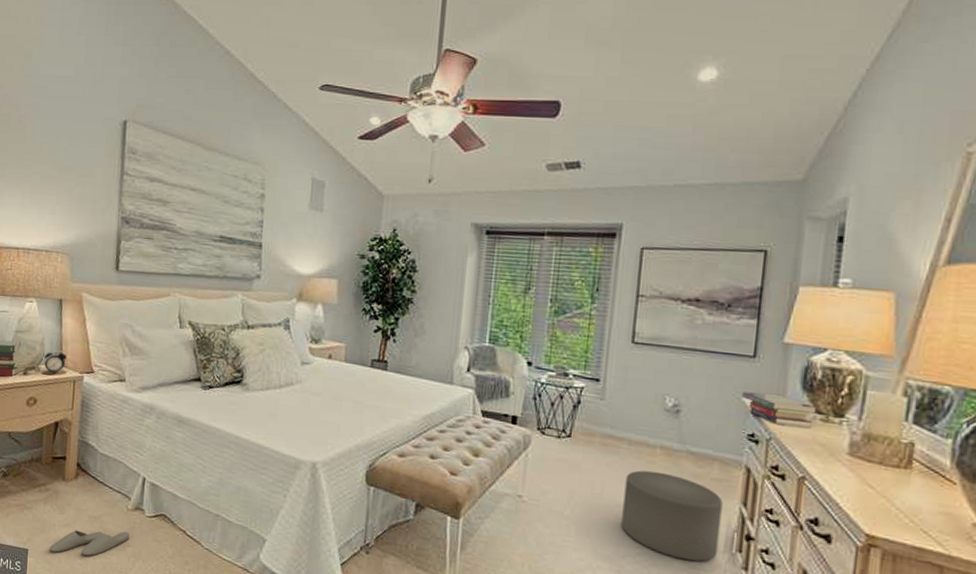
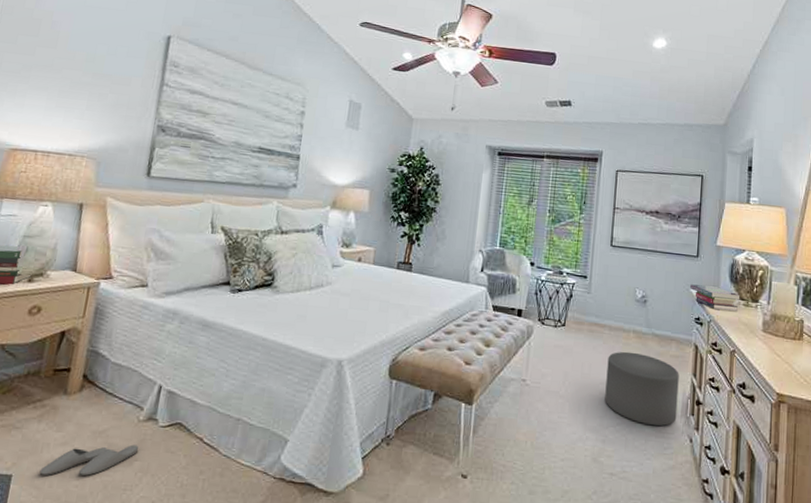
alarm clock: present [41,350,68,376] -> none [49,255,83,283]

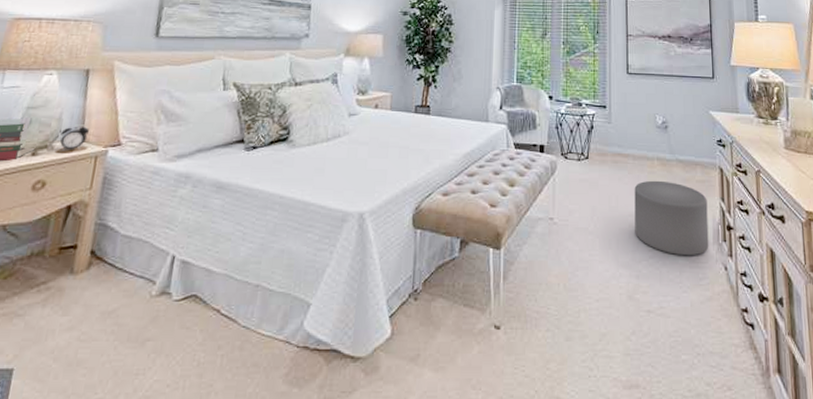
slippers: present [39,444,138,476] -> none [43,323,151,367]
alarm clock: none [49,255,83,283] -> present [54,124,90,154]
books: present [690,284,739,312] -> none [709,106,758,131]

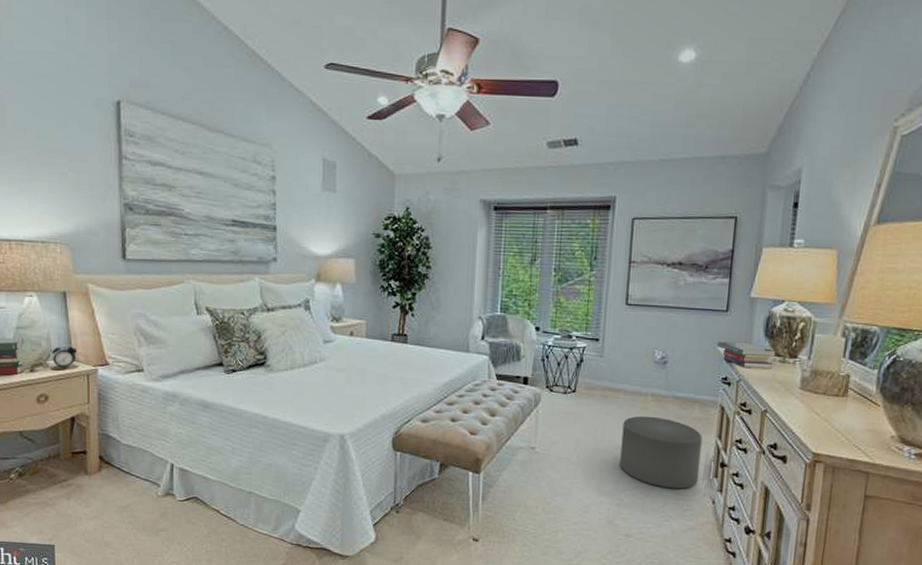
books: none [709,106,758,131] -> present [717,342,775,370]

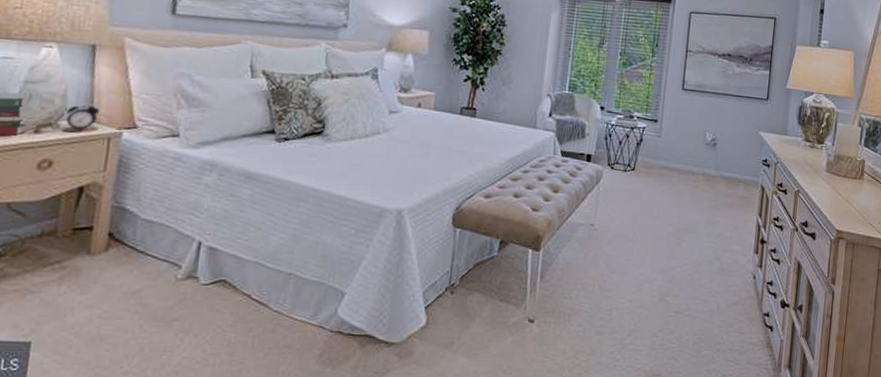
pouf: present [620,415,702,489] -> none [672,194,746,265]
books: present [717,342,775,370] -> none [759,127,806,154]

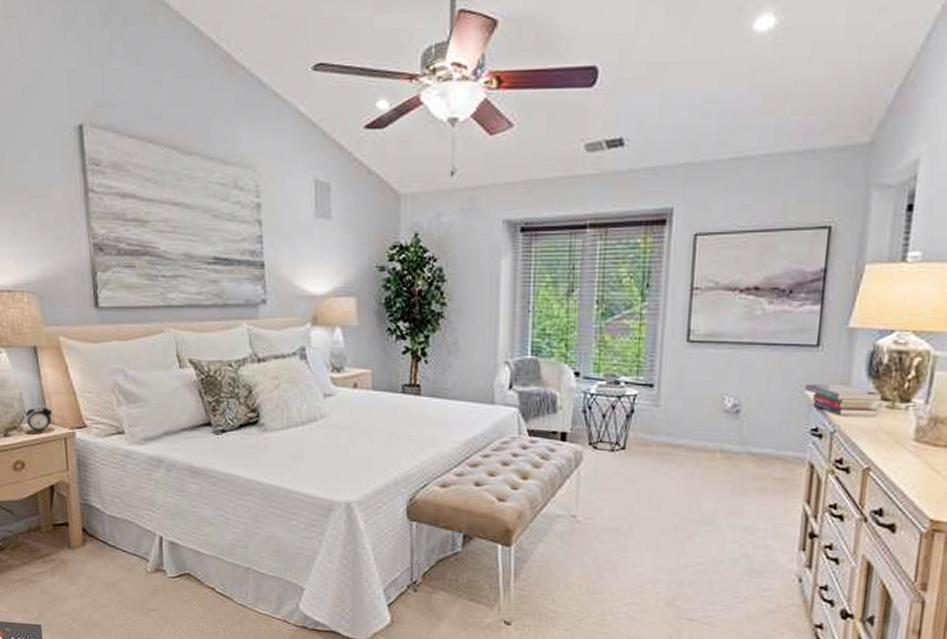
books: none [759,127,806,154] -> present [805,384,881,418]

